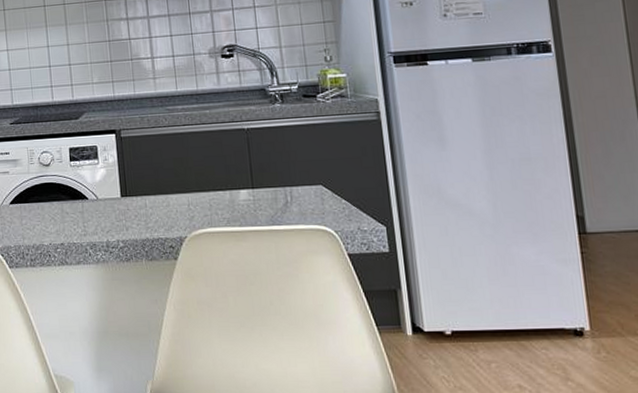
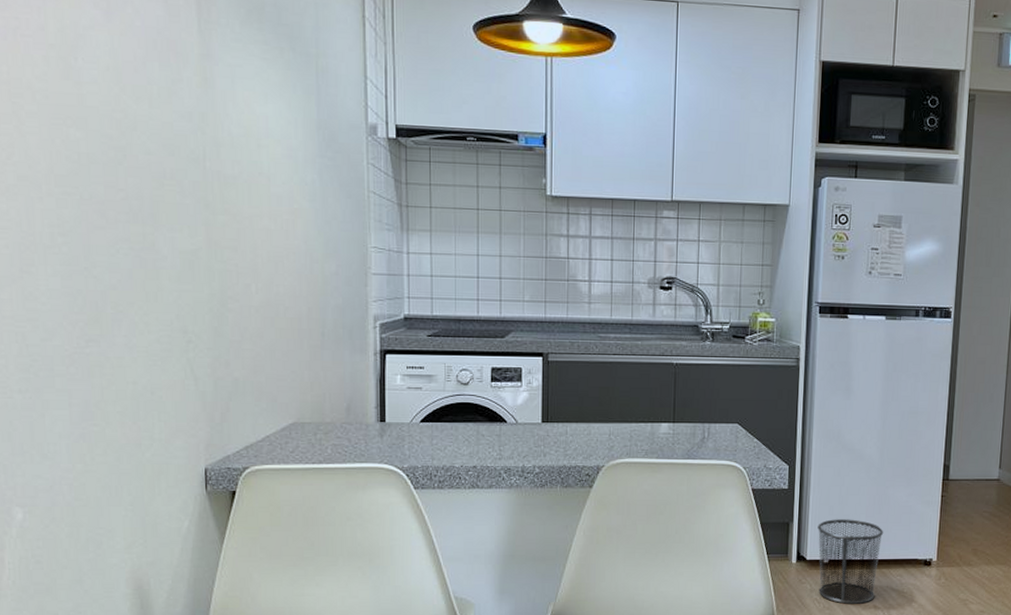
waste bin: none [431,283,517,383] -> present [817,519,884,604]

